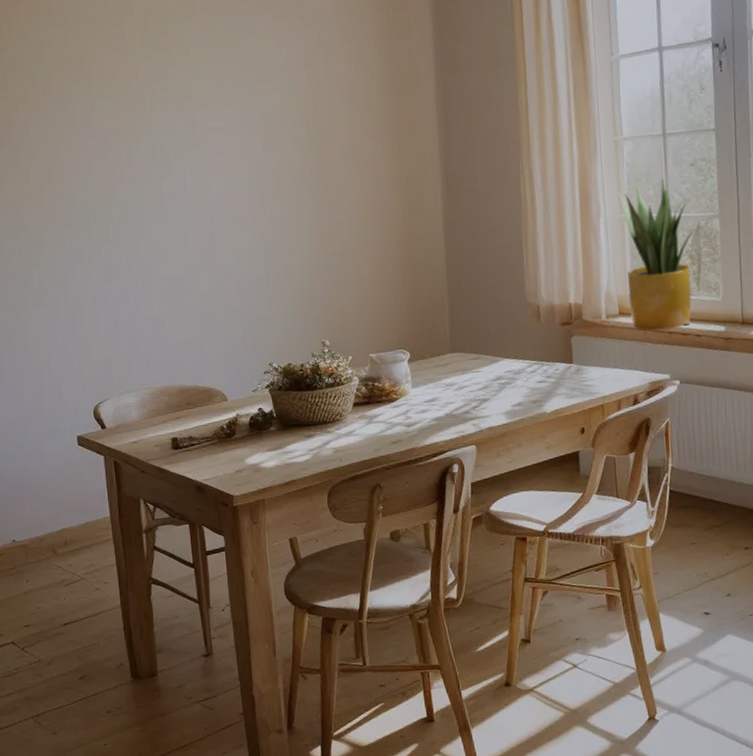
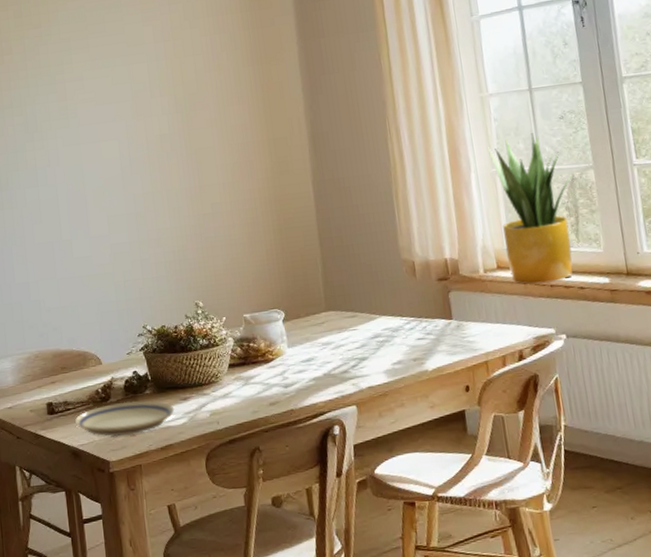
plate: none [199,437,299,471] -> present [74,401,175,436]

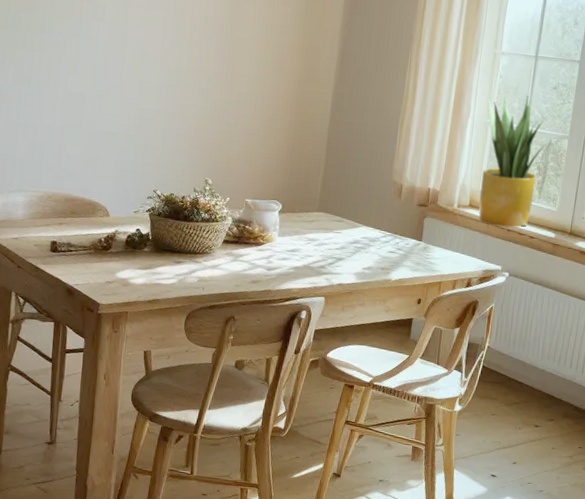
plate: present [74,401,175,436] -> none [74,253,167,284]

